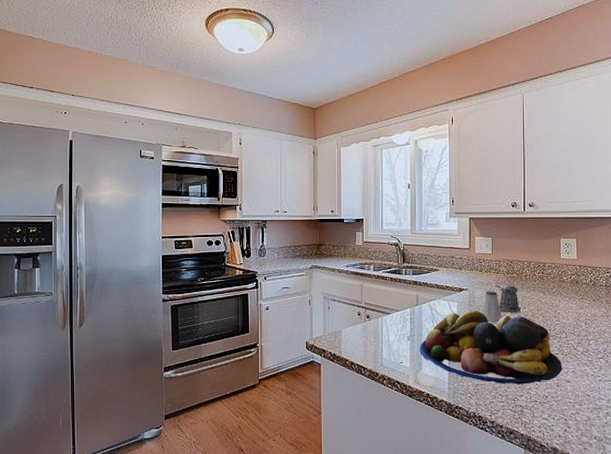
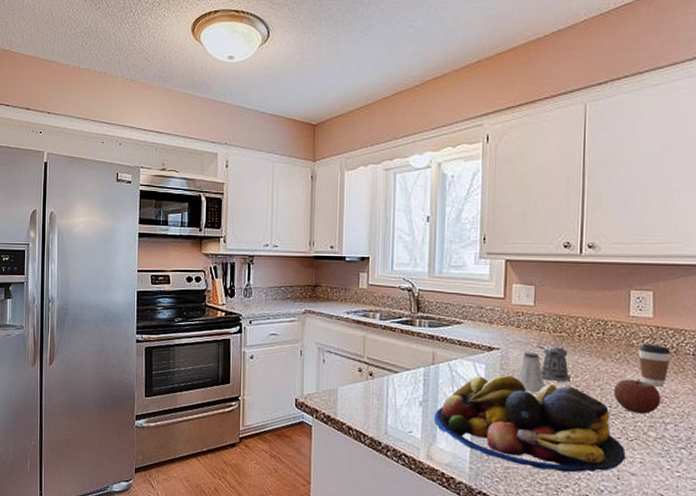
apple: none [551,306,585,334] -> present [613,378,661,414]
coffee cup: none [567,279,590,312] -> present [638,343,671,387]

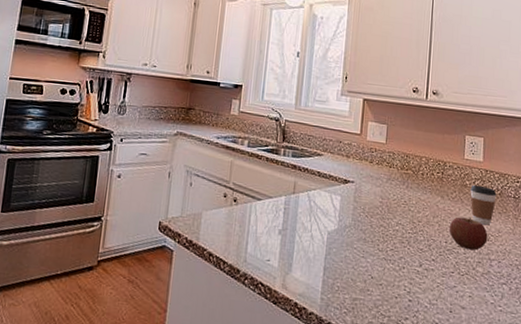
fruit bowl: present [433,375,626,473] -> none [291,207,458,305]
saltshaker: present [517,351,545,392] -> none [367,186,392,226]
pepper shaker: present [538,345,571,381] -> none [388,181,414,217]

